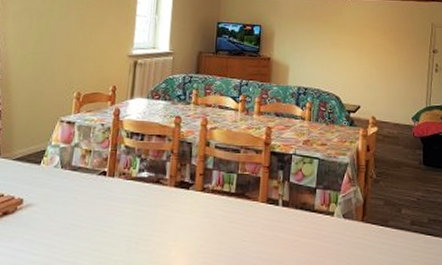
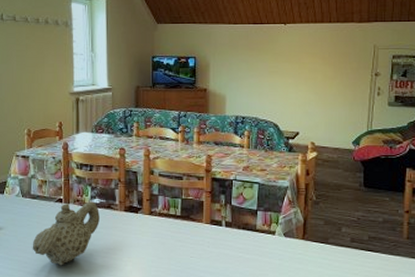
teapot: none [64,175,147,251] -> present [32,201,100,266]

